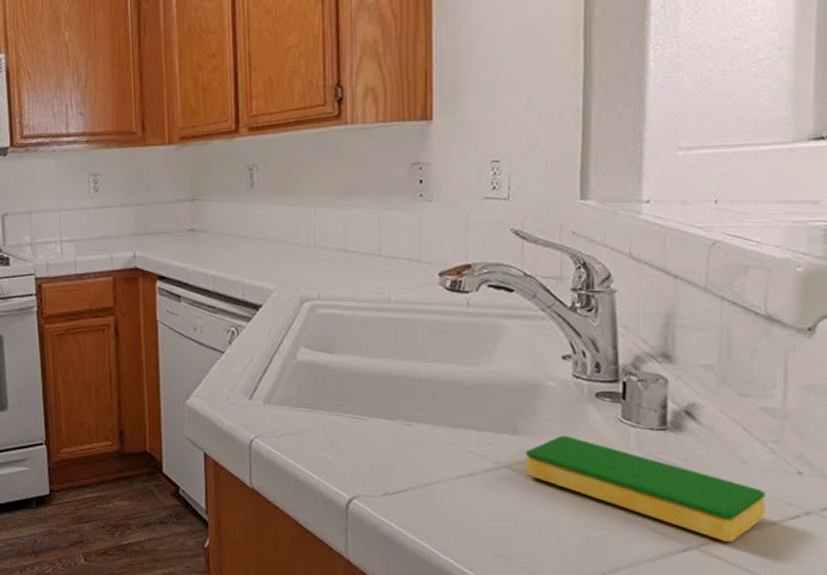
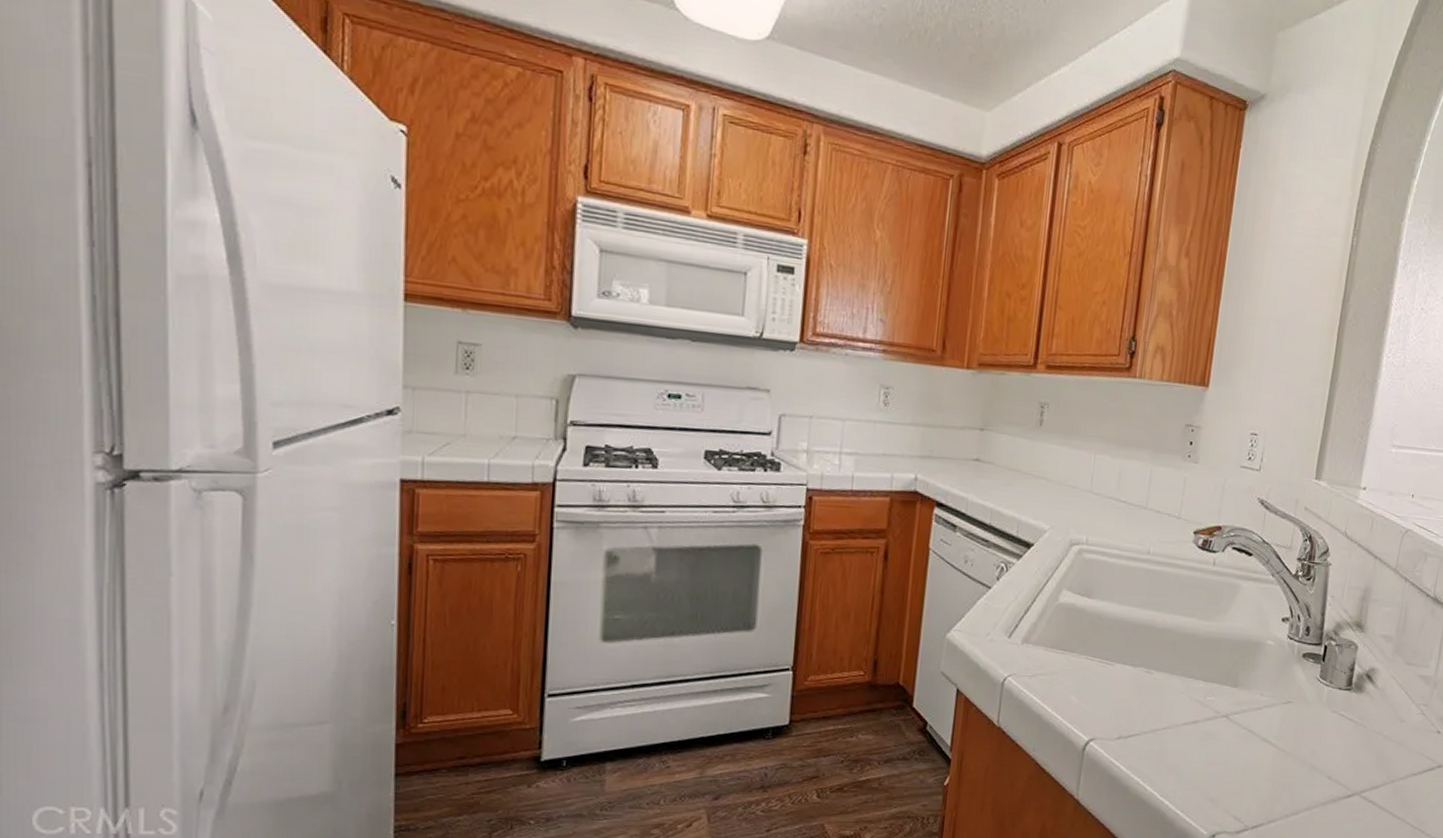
dish sponge: present [526,435,766,542] -> none [1239,690,1414,789]

